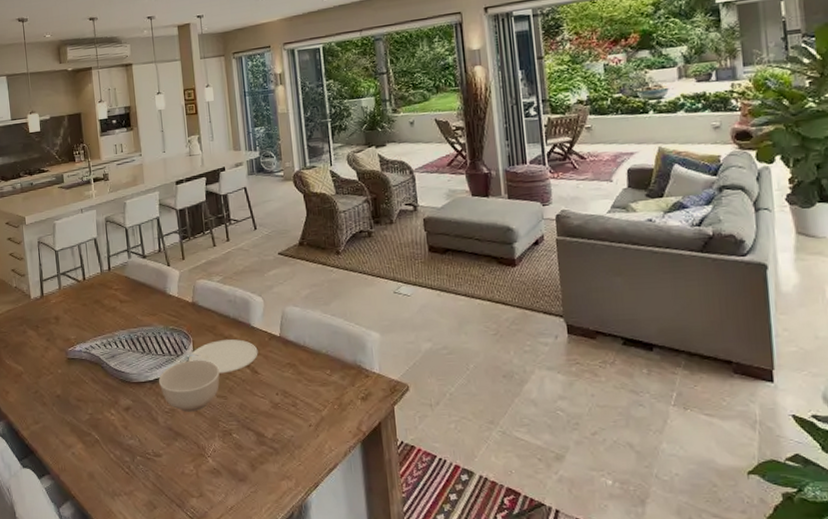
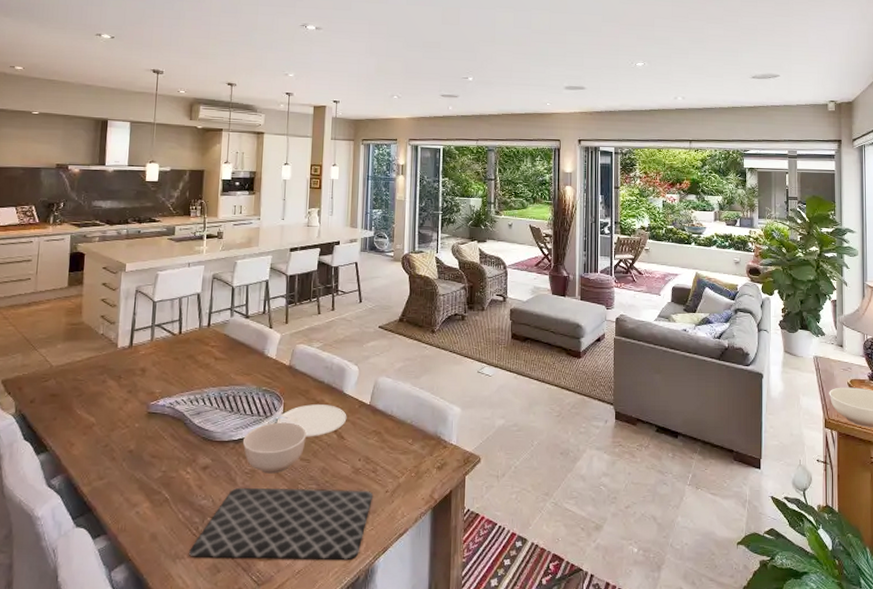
placemat: none [125,425,296,497] -> present [189,487,373,561]

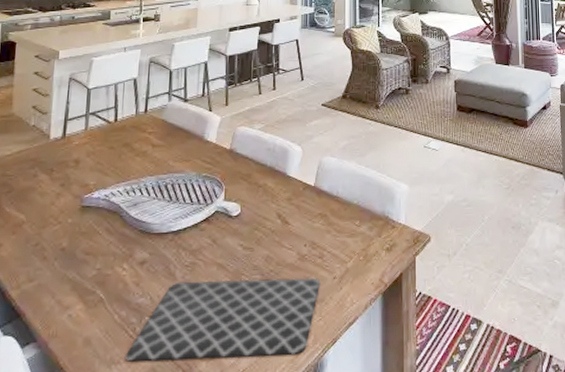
bowl: present [242,422,306,474] -> none [182,209,249,266]
plate: present [276,404,347,437] -> none [217,188,291,224]

